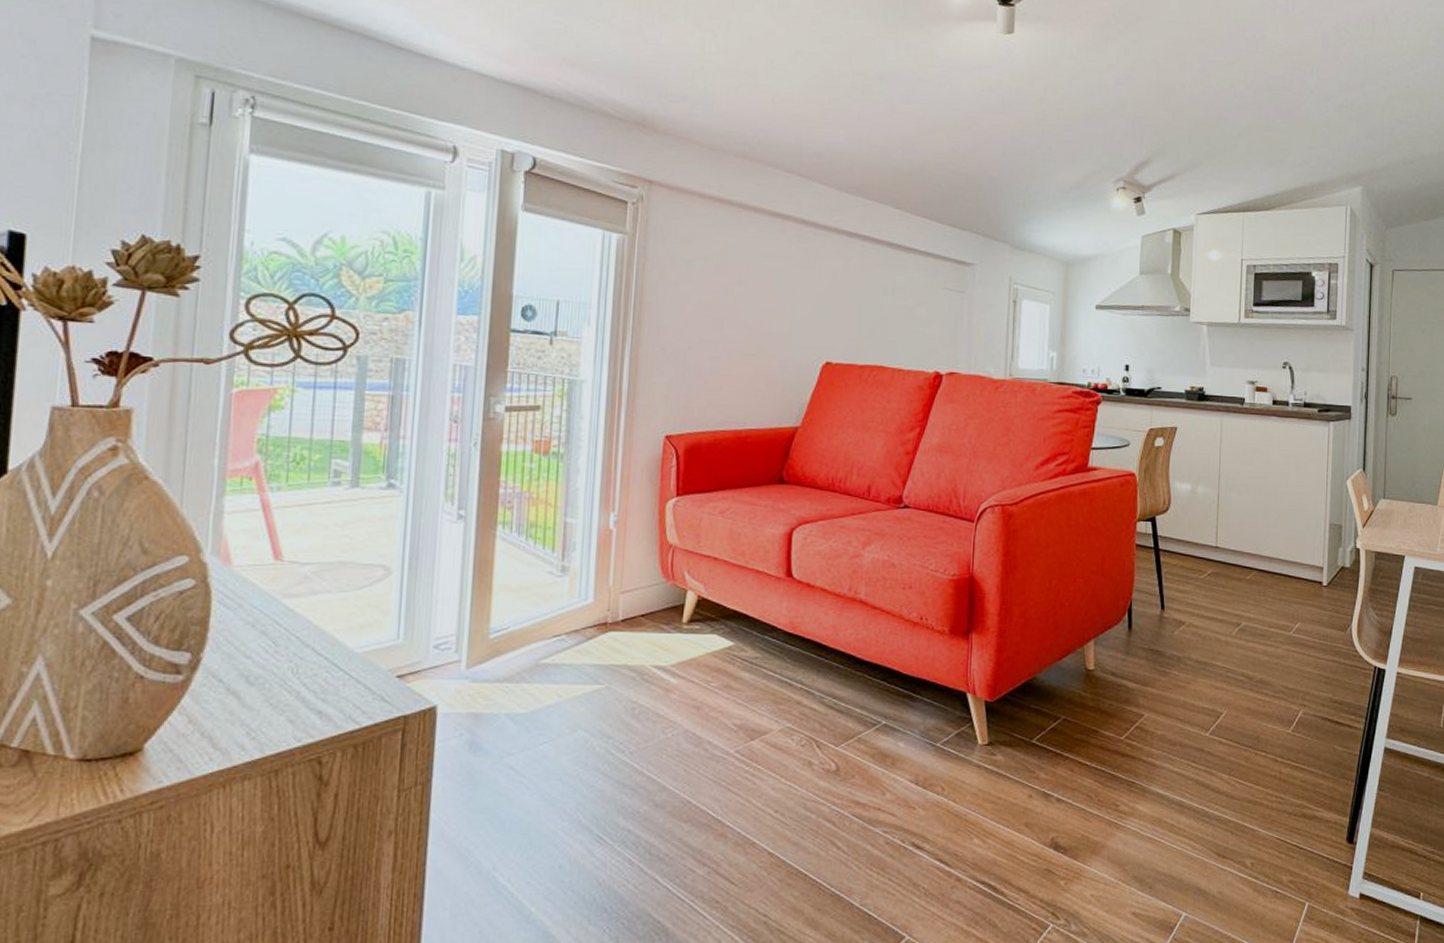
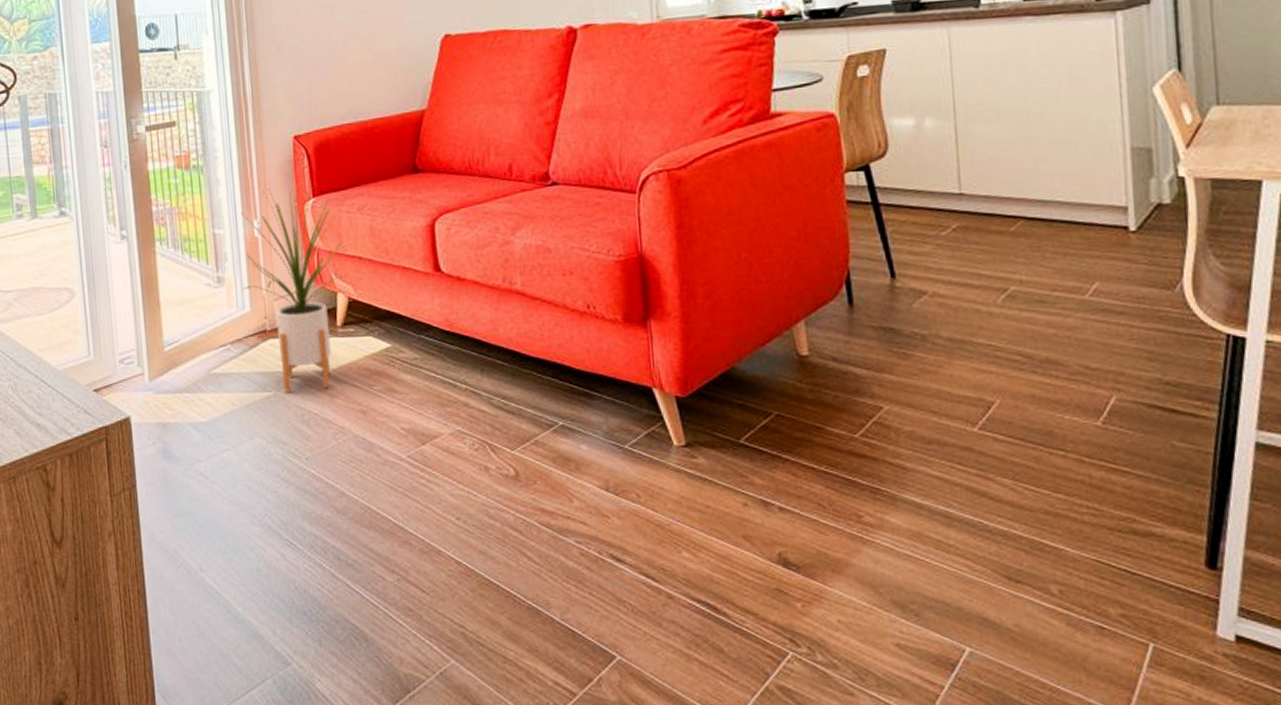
house plant: none [589,483,706,685] -> present [240,187,348,392]

